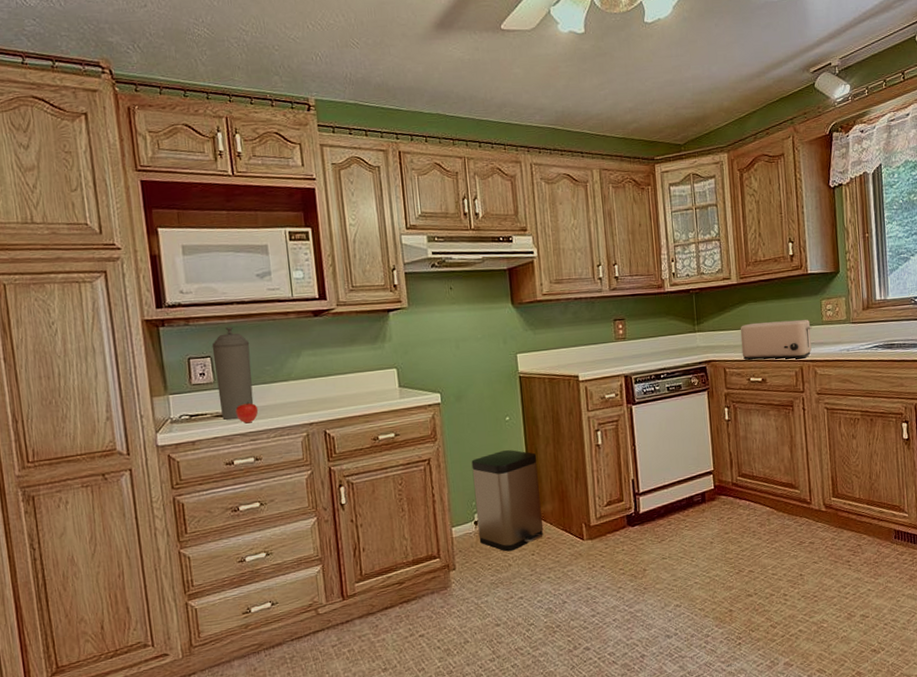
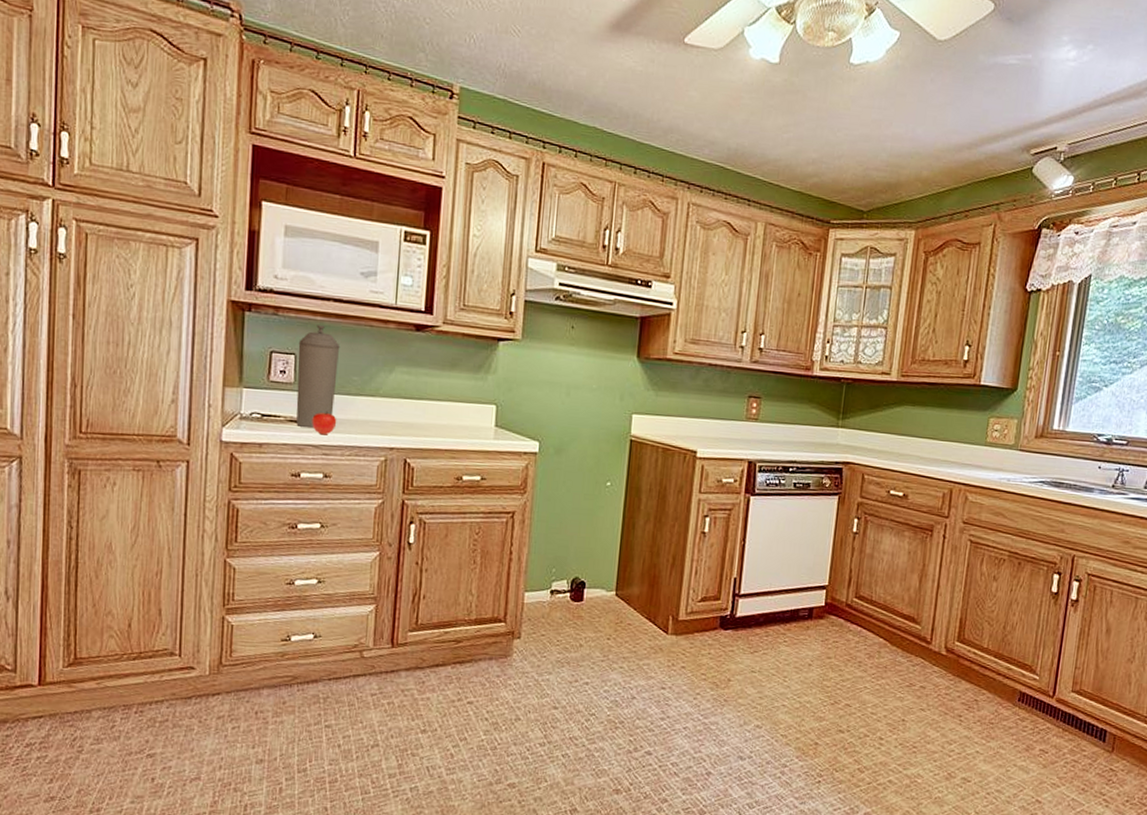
pedal bin: present [471,450,544,552] -> none [552,518,633,631]
toaster: present [740,319,812,361] -> none [886,428,973,480]

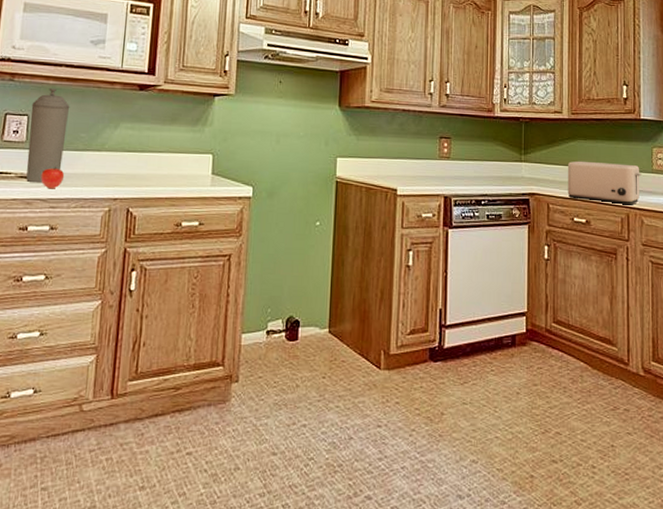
toaster: none [886,428,973,480] -> present [567,160,641,205]

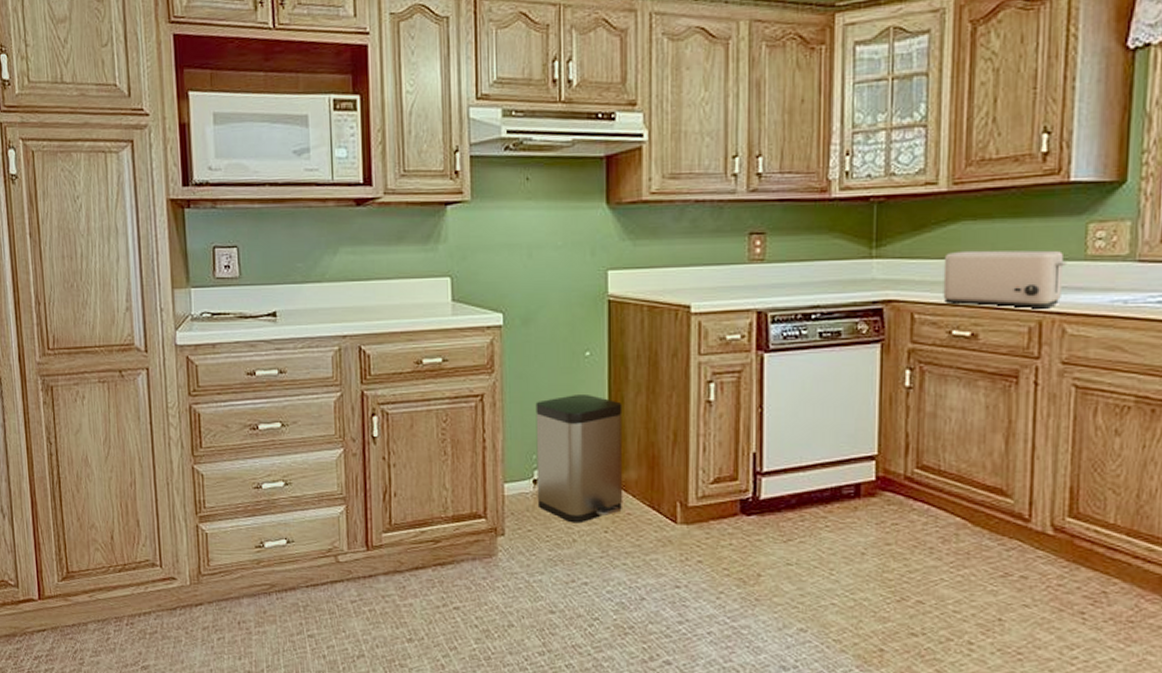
canister: present [26,88,70,184] -> none [239,213,281,323]
fruit: present [41,166,65,189] -> none [261,303,286,329]
pedal bin: none [269,257,343,370] -> present [535,395,623,524]

